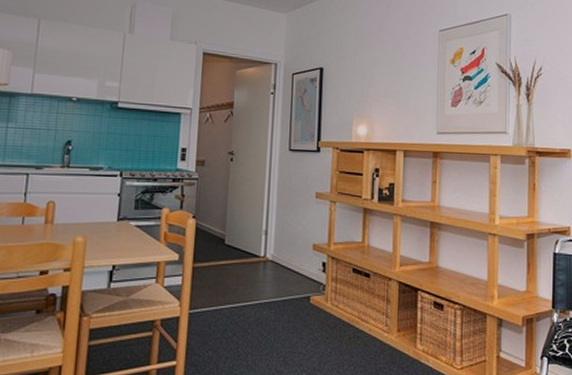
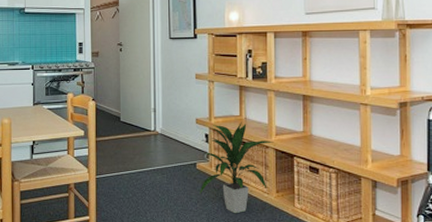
indoor plant: none [312,249,398,357] -> present [199,121,274,214]

